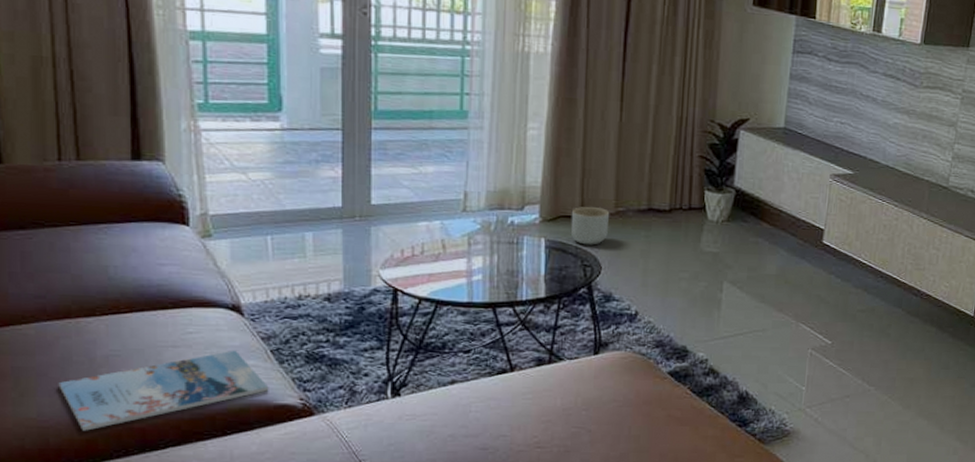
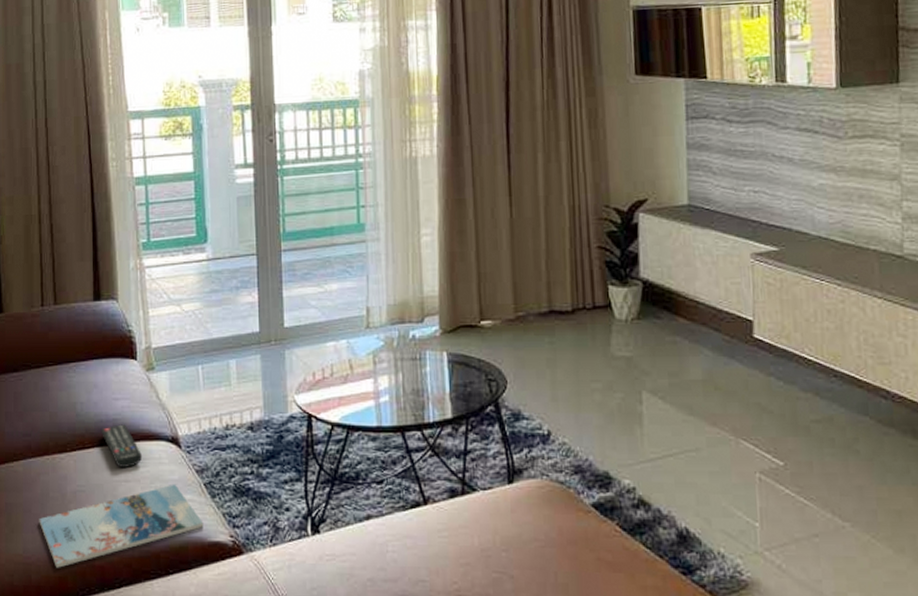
remote control: none [141,290,196,333] -> present [100,424,143,467]
planter: present [571,207,610,245] -> none [470,314,510,357]

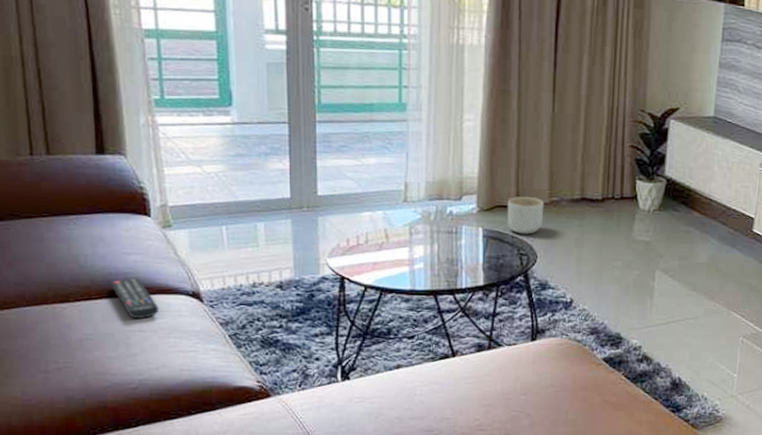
magazine: present [39,484,204,568] -> none [39,334,229,410]
planter: none [470,314,510,357] -> present [507,197,544,235]

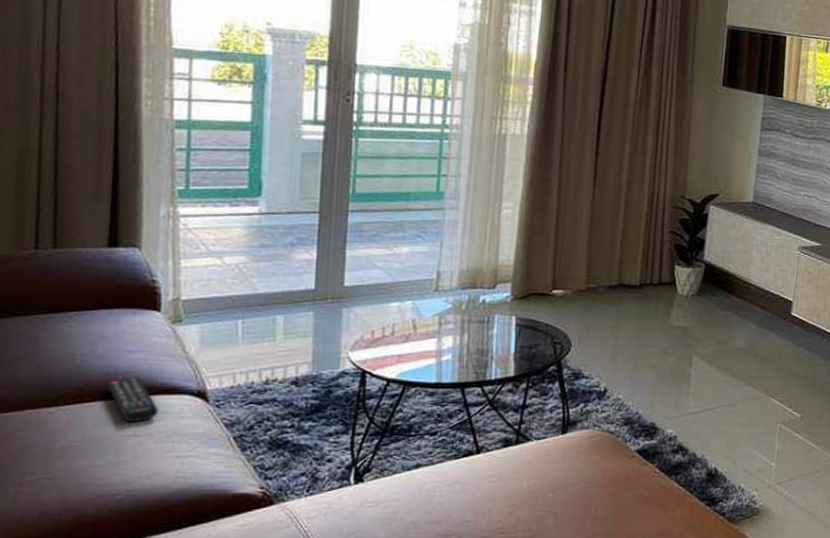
planter: present [507,197,544,235] -> none [542,284,581,322]

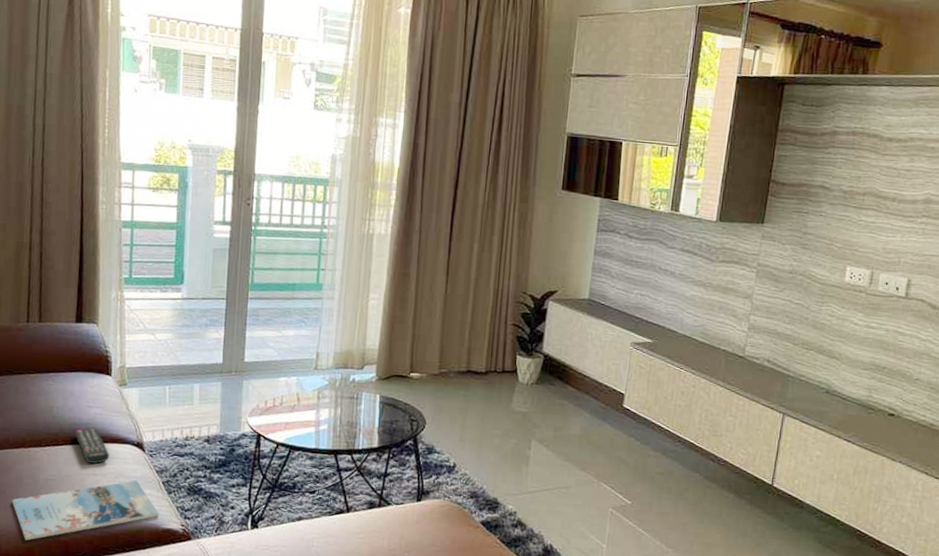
magazine: none [12,437,229,527] -> present [12,480,159,541]

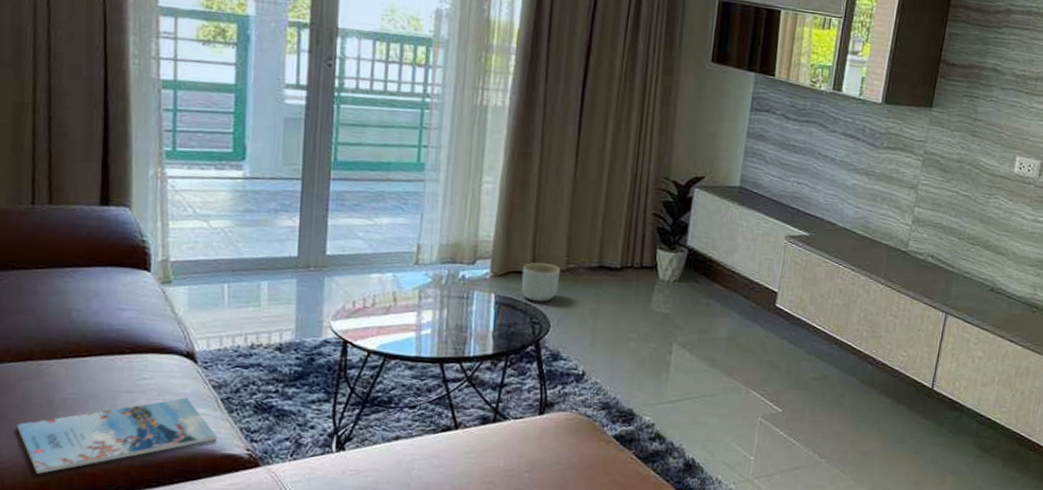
remote control: present [73,428,110,464] -> none [100,335,151,379]
planter: none [401,368,435,402] -> present [521,262,561,302]

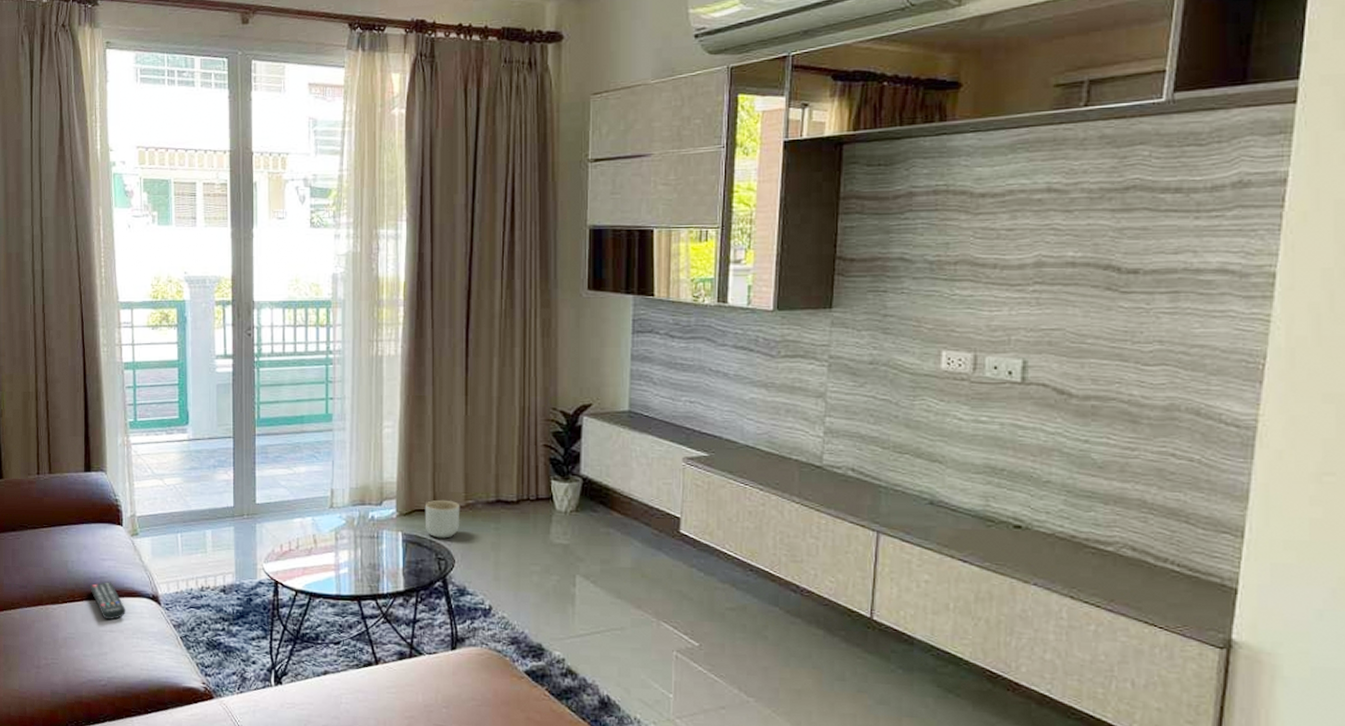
magazine: present [17,397,217,474] -> none [33,635,179,703]
remote control: none [100,335,151,379] -> present [89,582,126,620]

